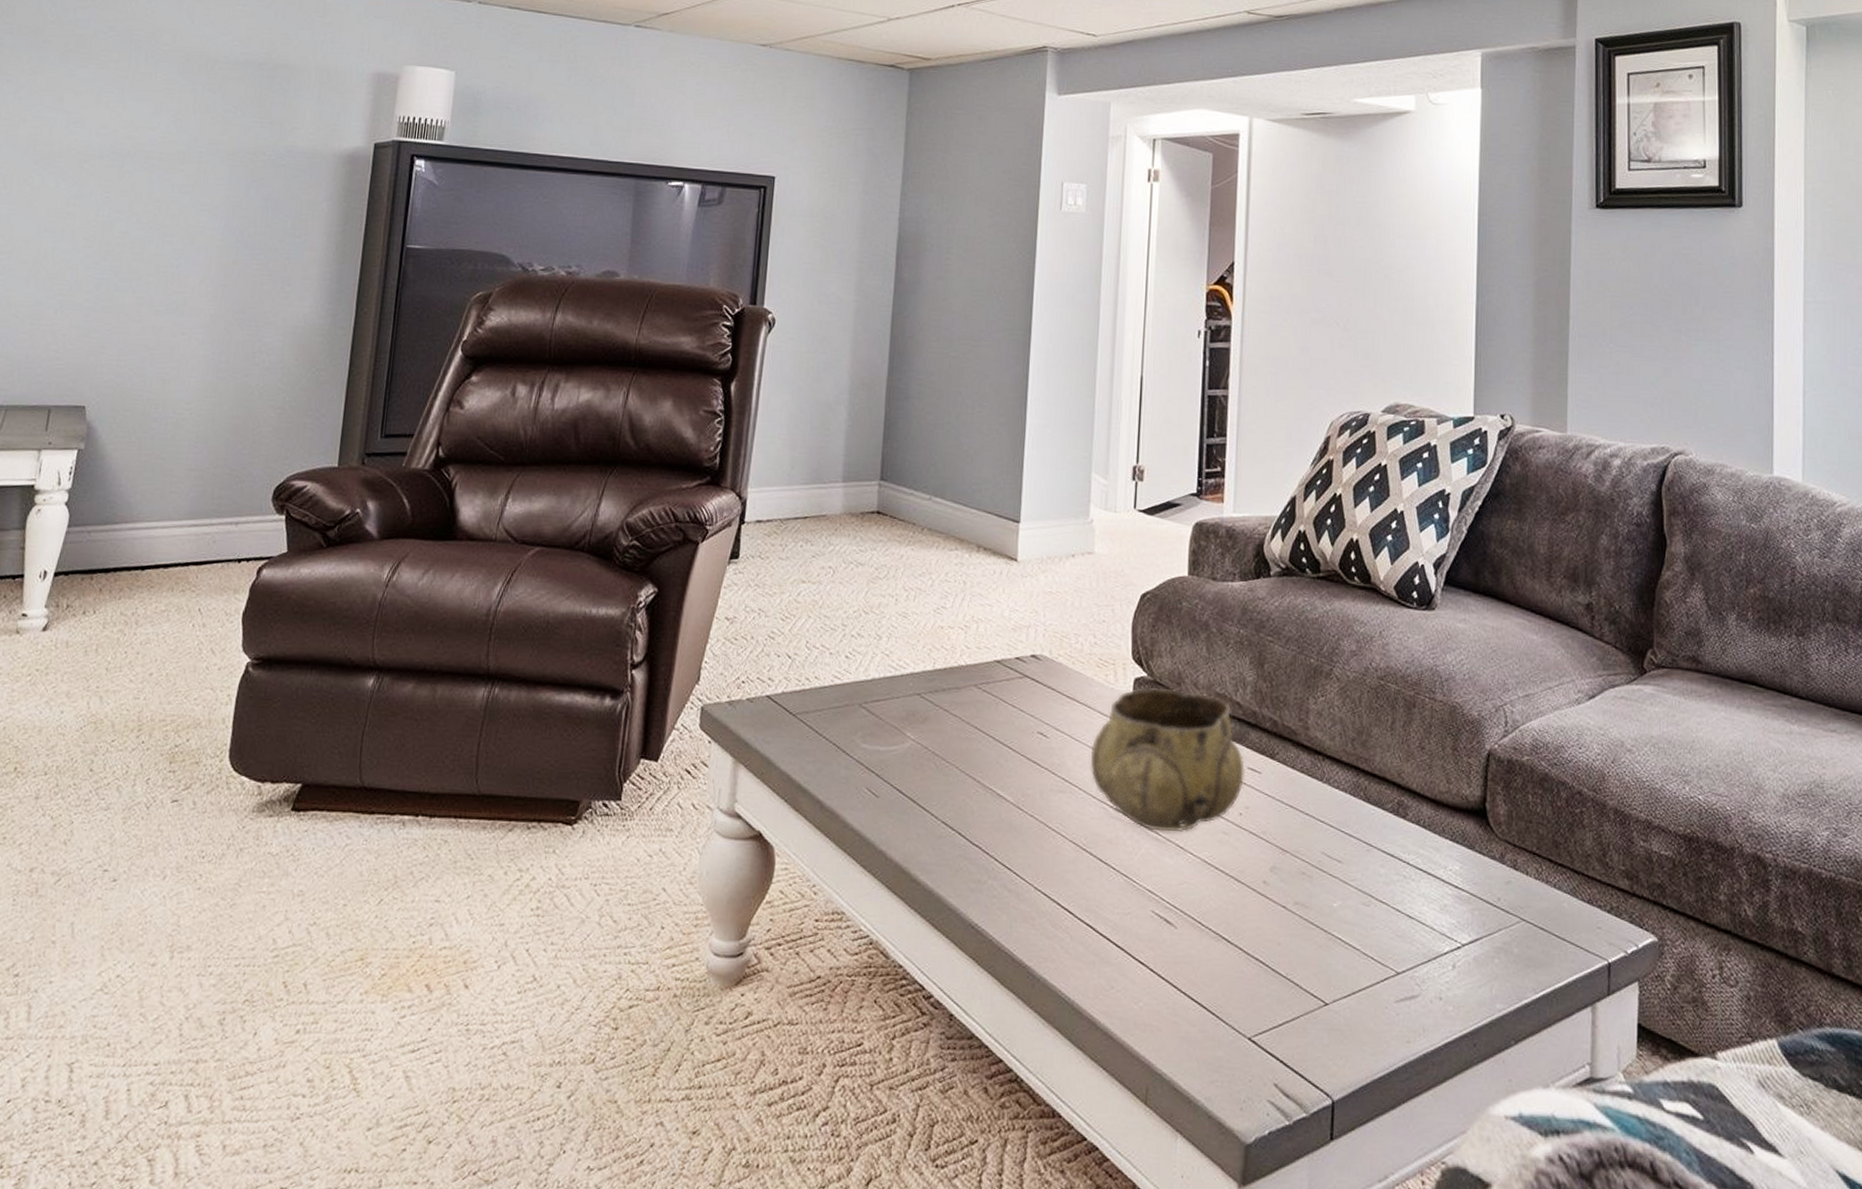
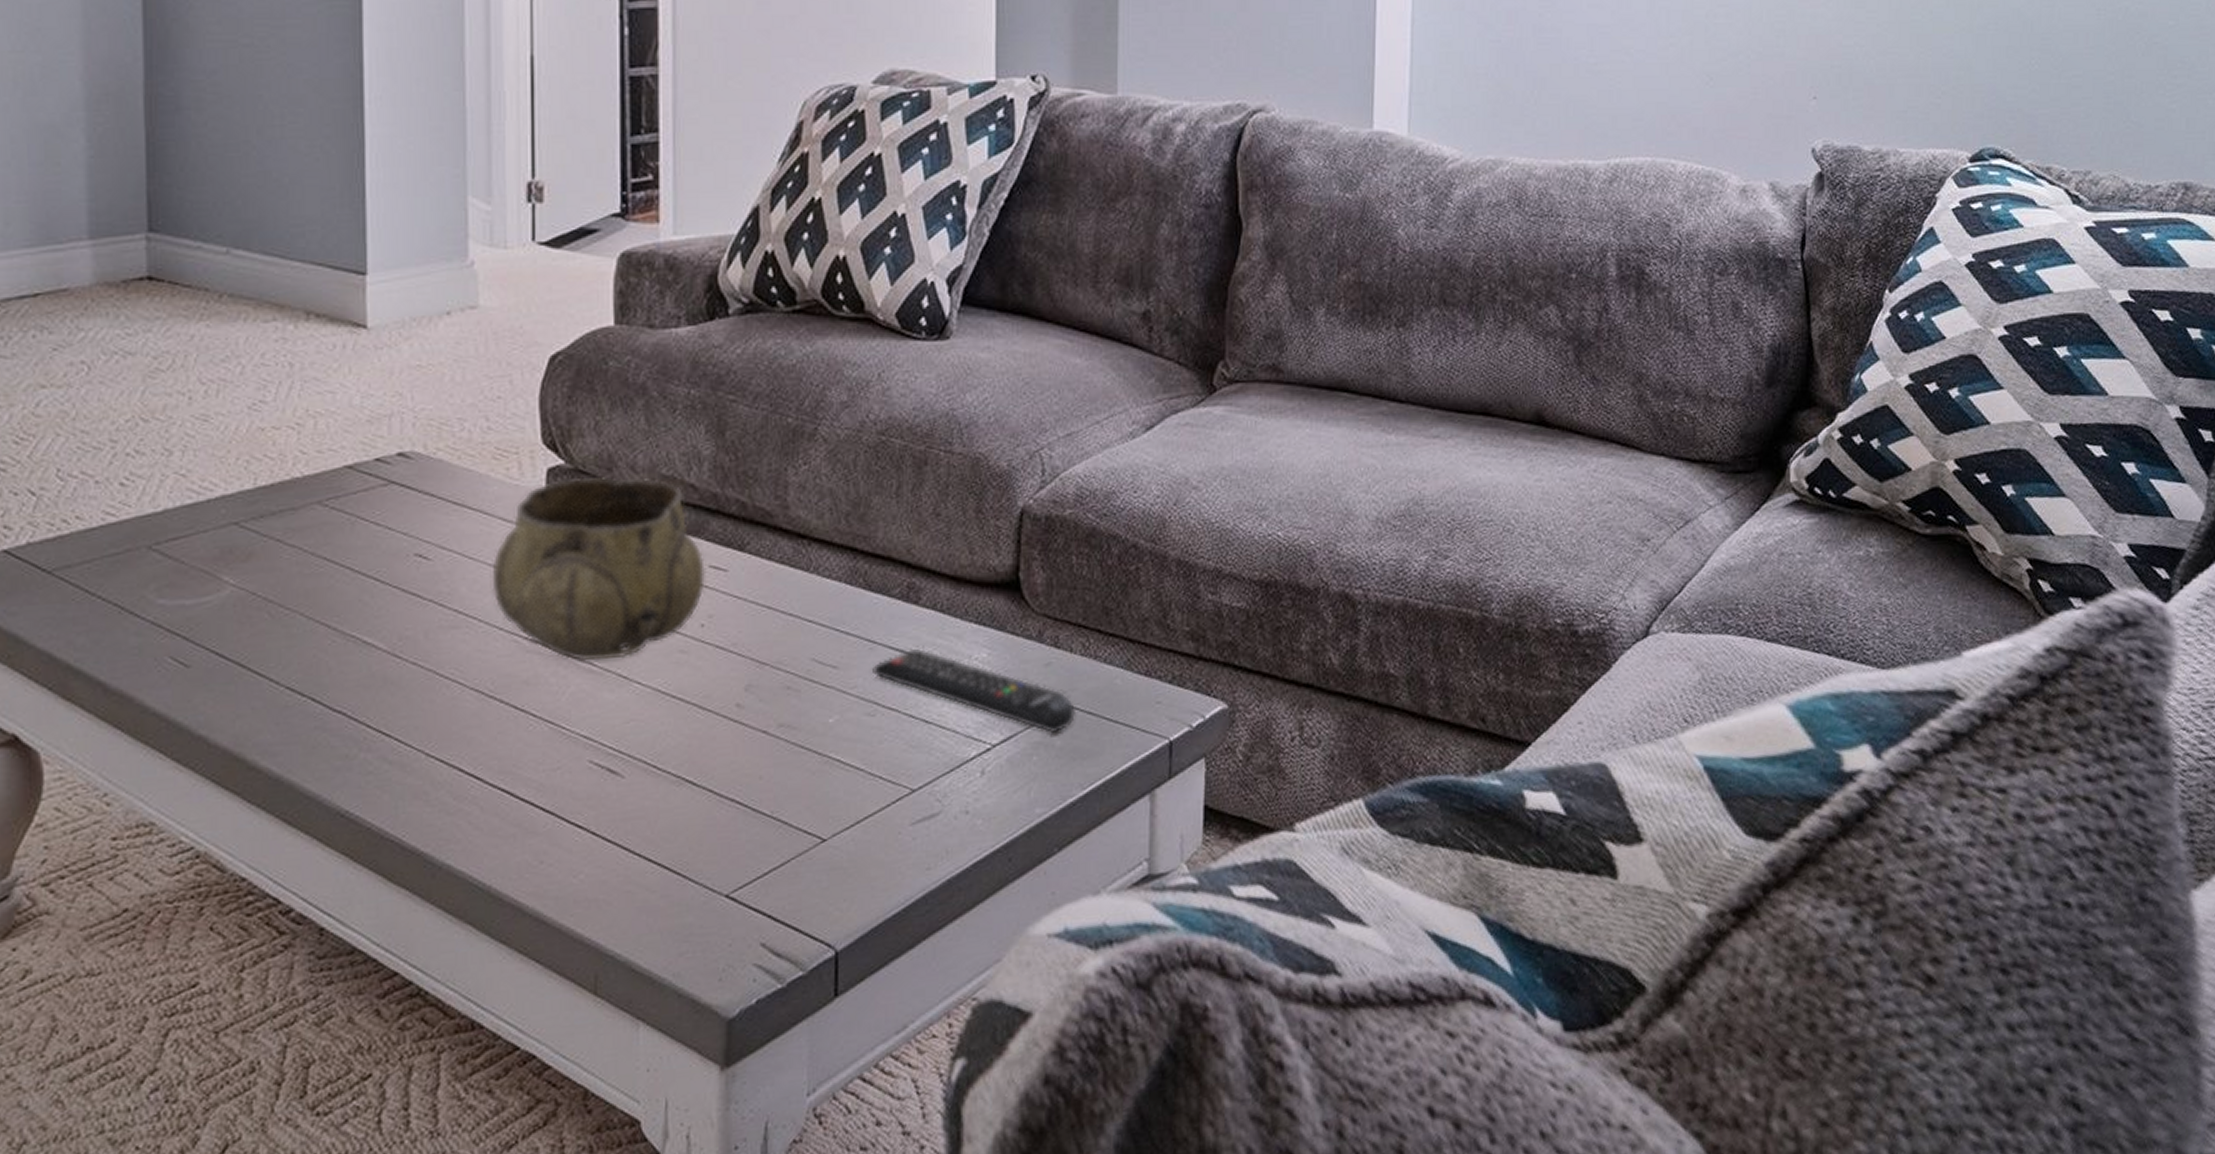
remote control: none [1369,854,1531,942] -> present [873,647,1077,734]

